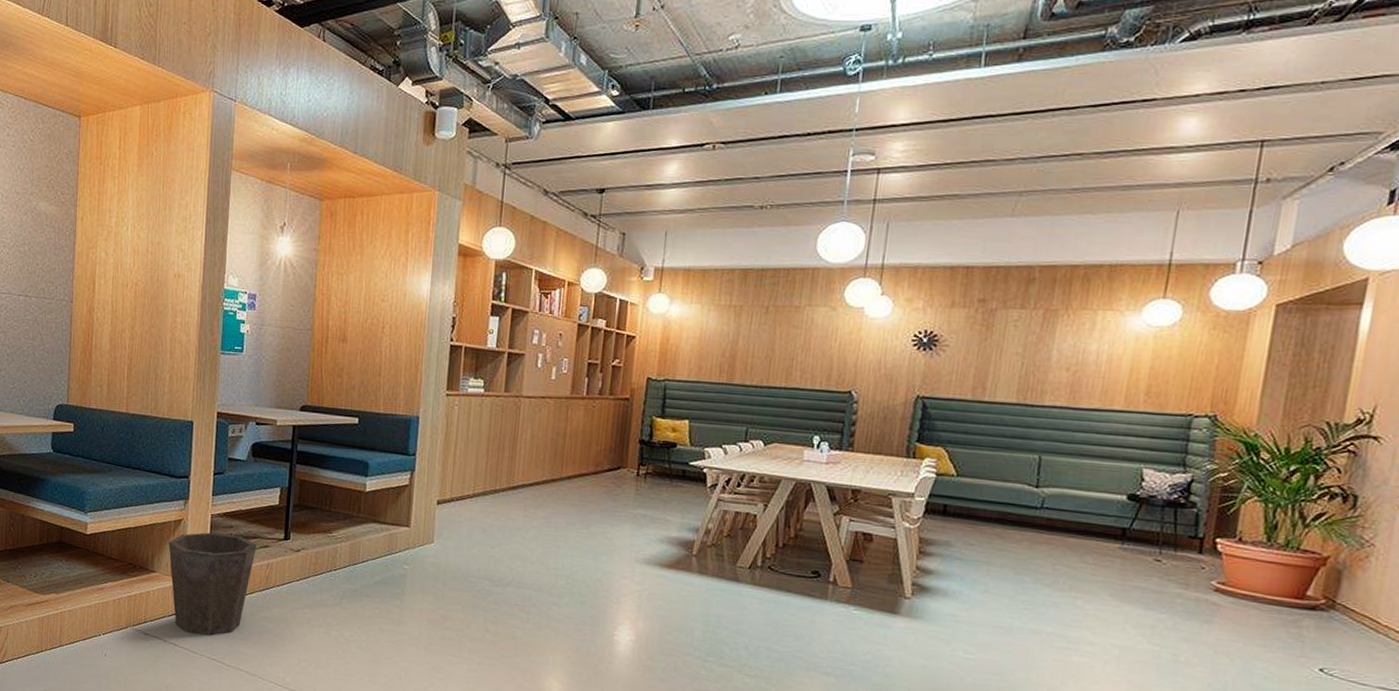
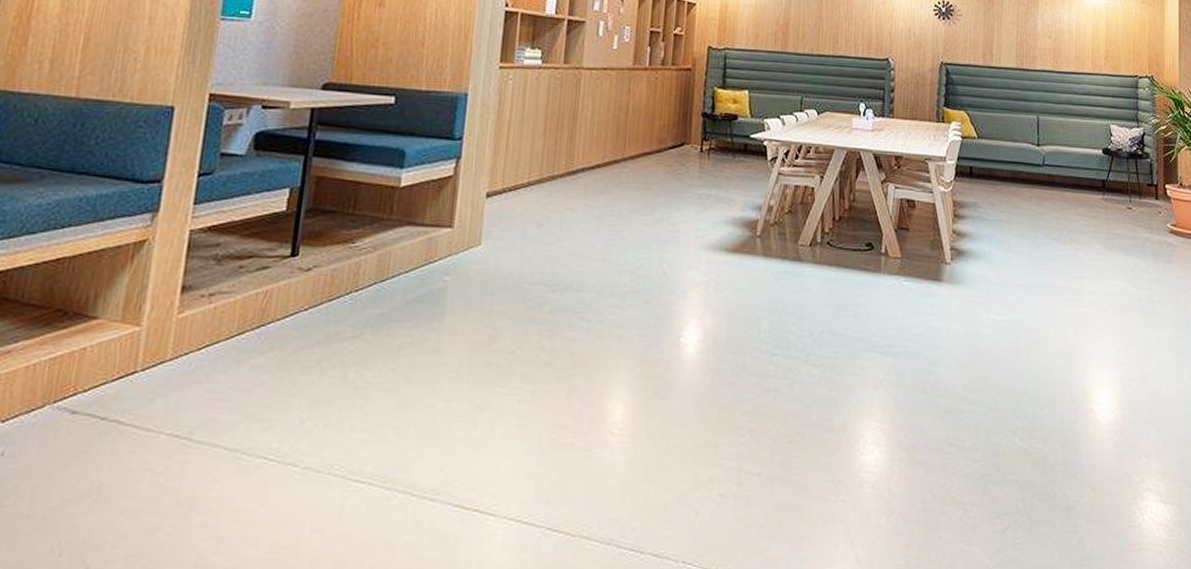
waste bin: present [168,532,257,636] -> none [121,255,252,403]

